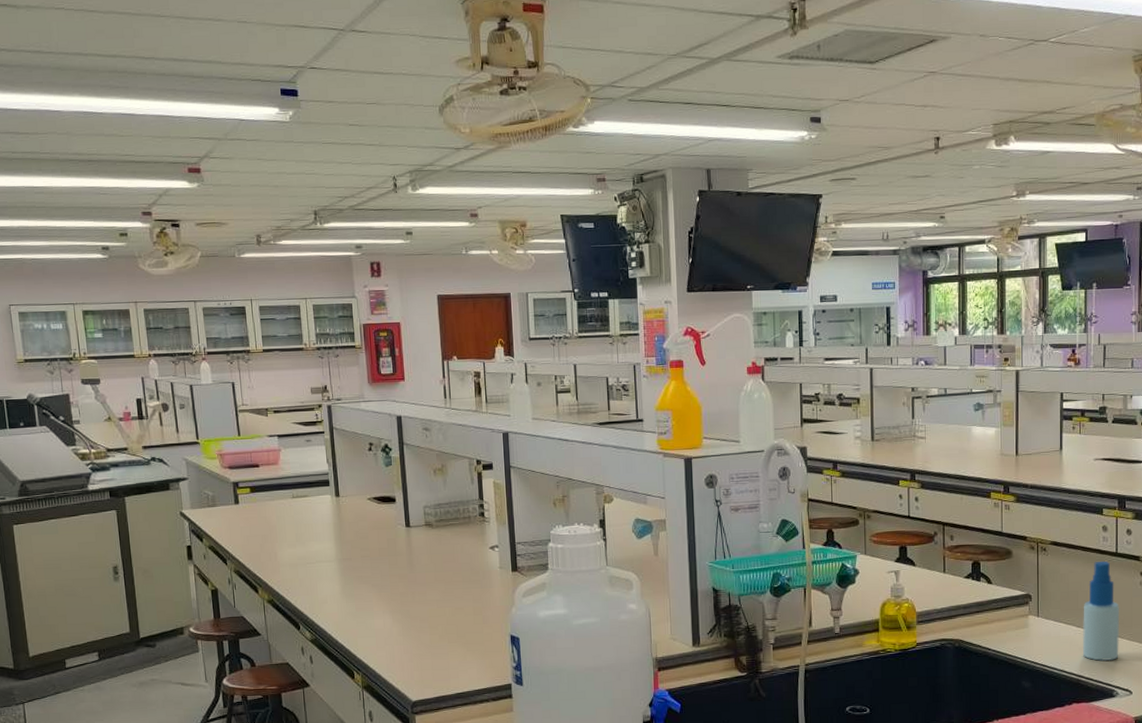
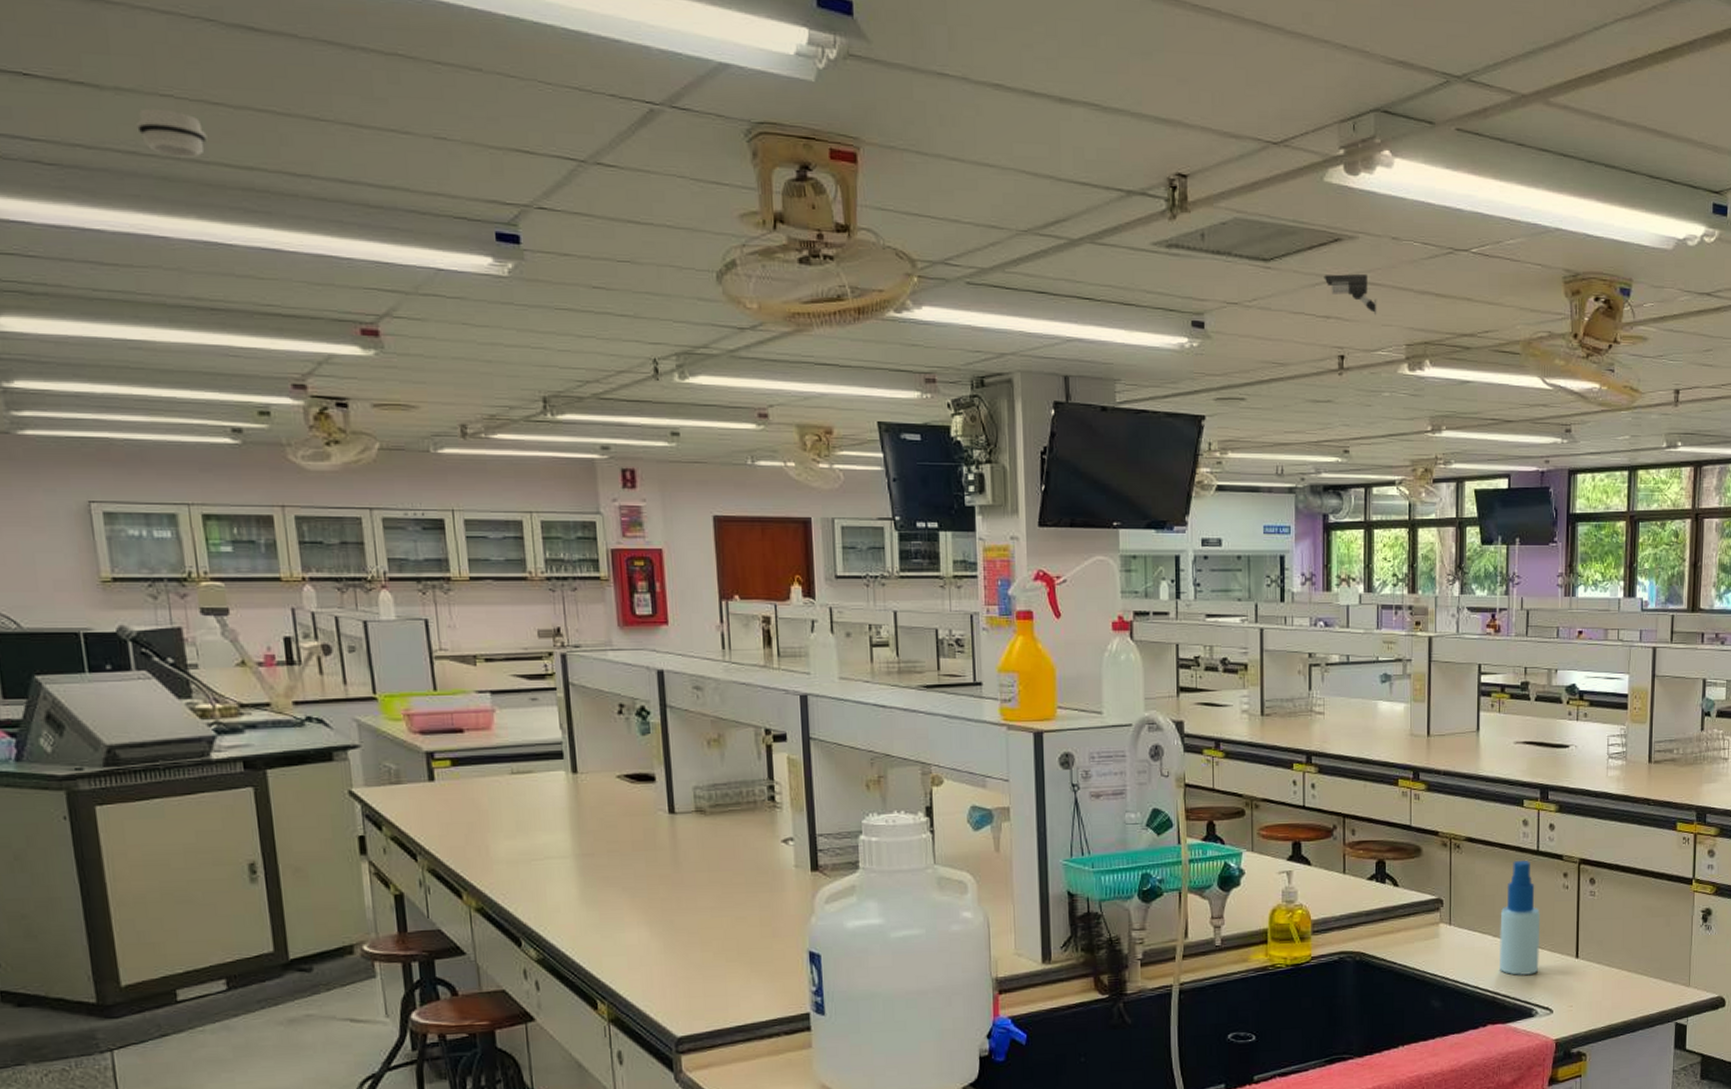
smoke detector: none [40,18,86,52] -> present [136,108,207,158]
security camera: none [921,67,968,102] -> present [1324,273,1377,316]

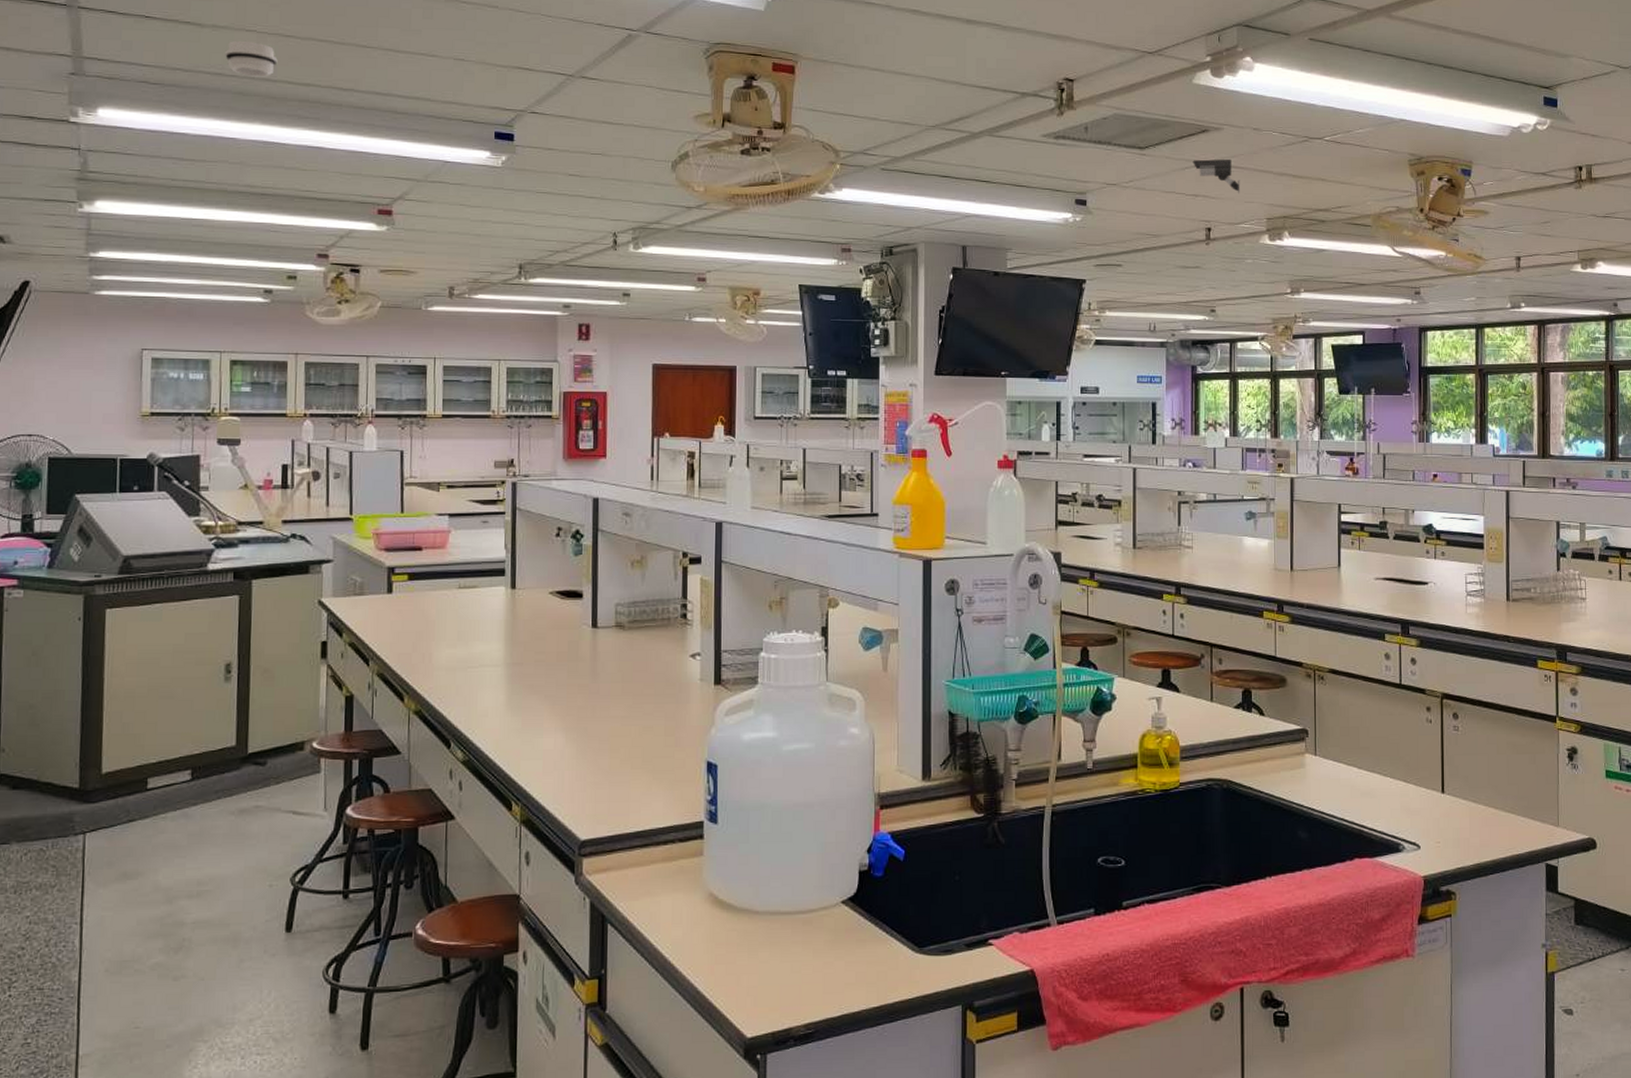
spray bottle: present [1500,861,1541,976] -> none [1365,694,1406,810]

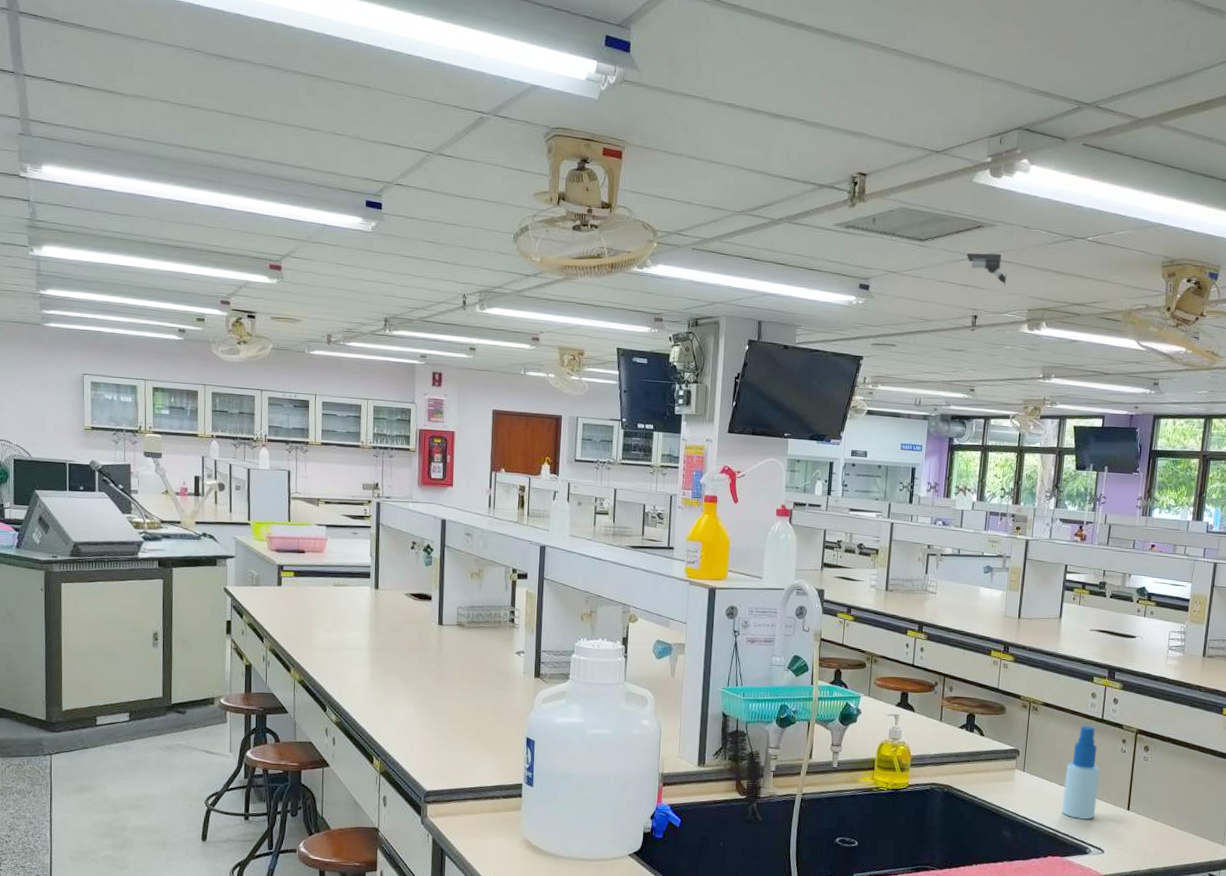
smoke detector: present [225,40,278,77] -> none [144,109,187,144]
spray bottle: none [1365,694,1406,810] -> present [1062,726,1101,820]

